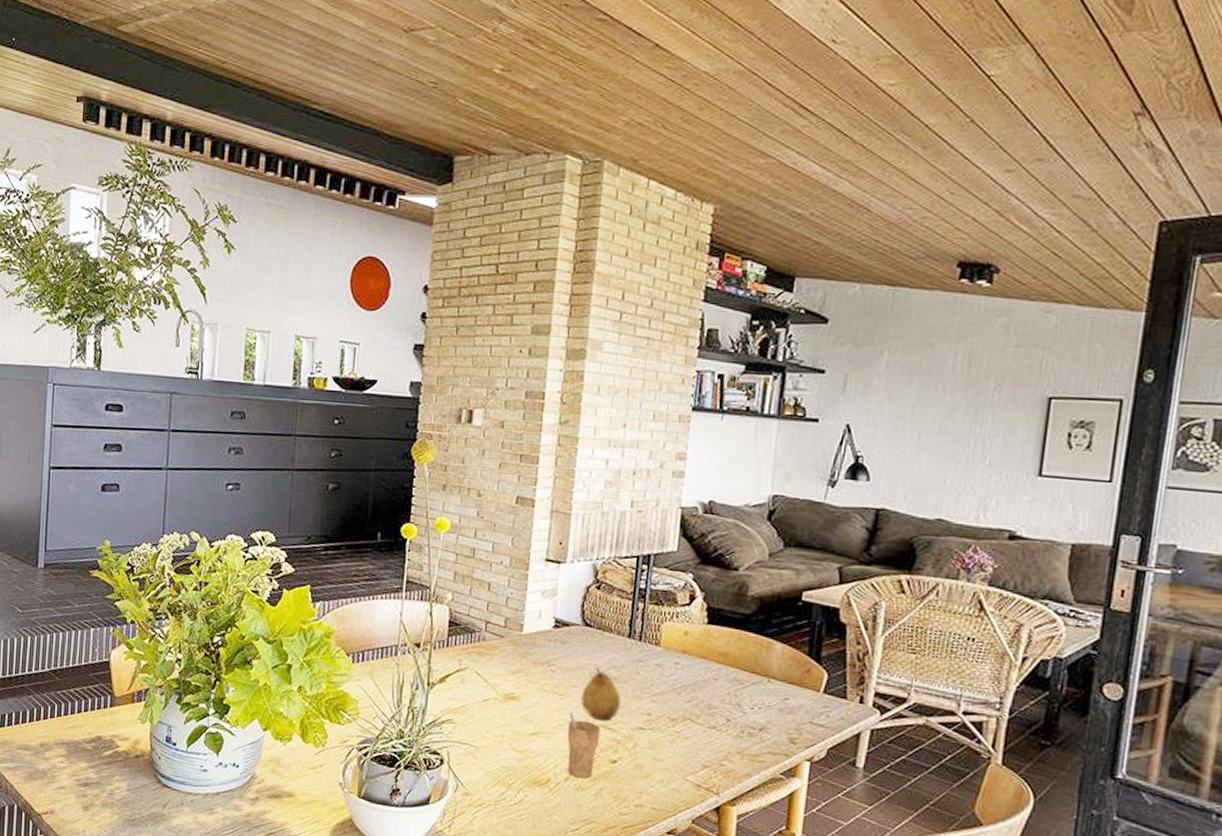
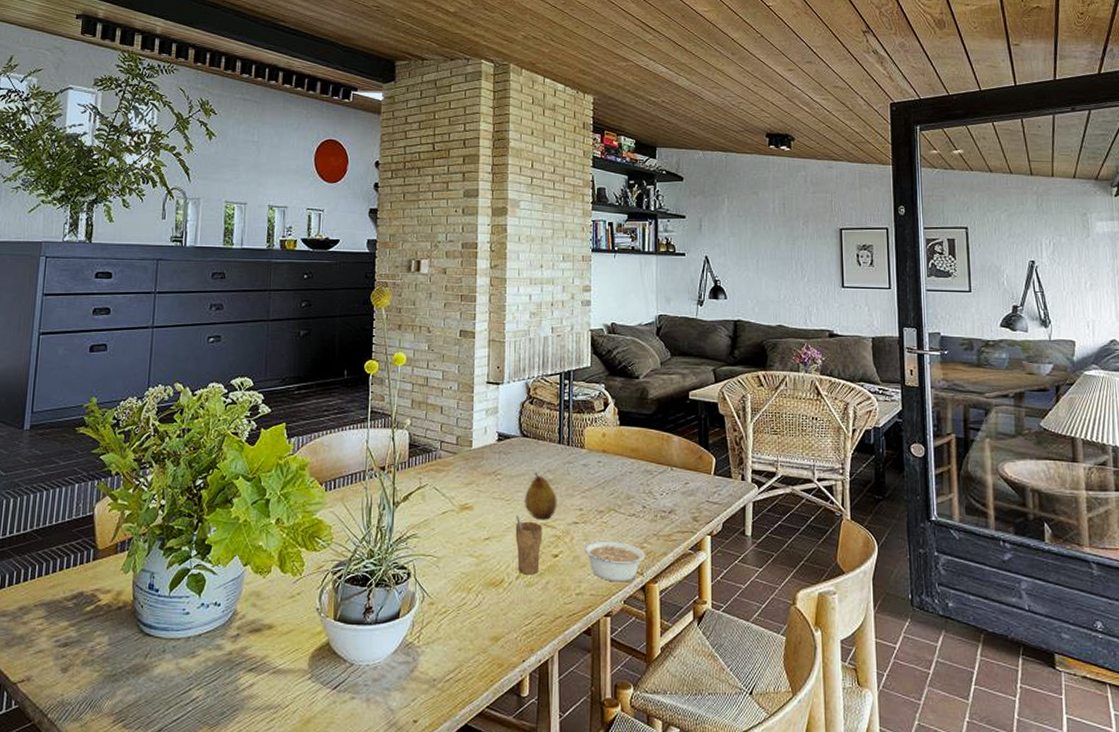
legume: none [647,750,725,801] -> present [583,540,646,582]

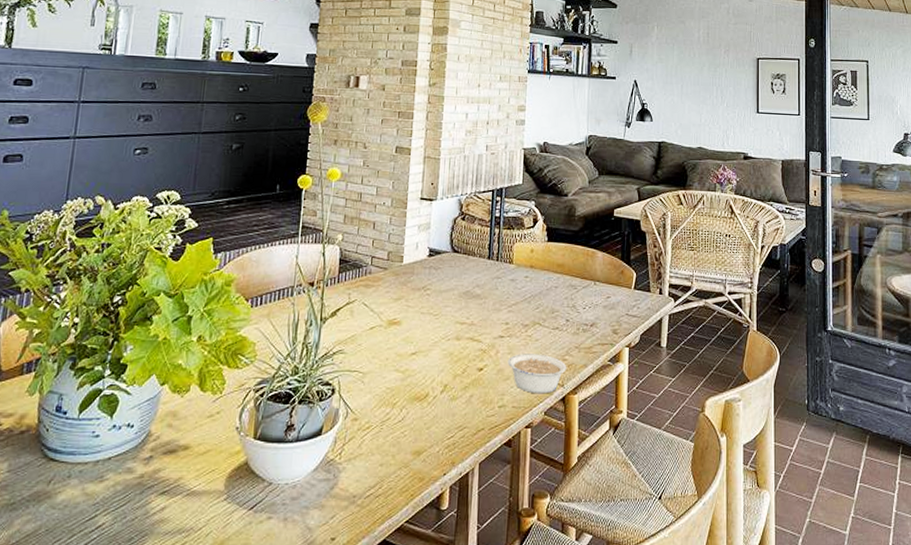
cup: present [515,516,543,575] -> none [441,330,469,389]
fruit: present [525,472,557,520] -> none [452,287,485,334]

